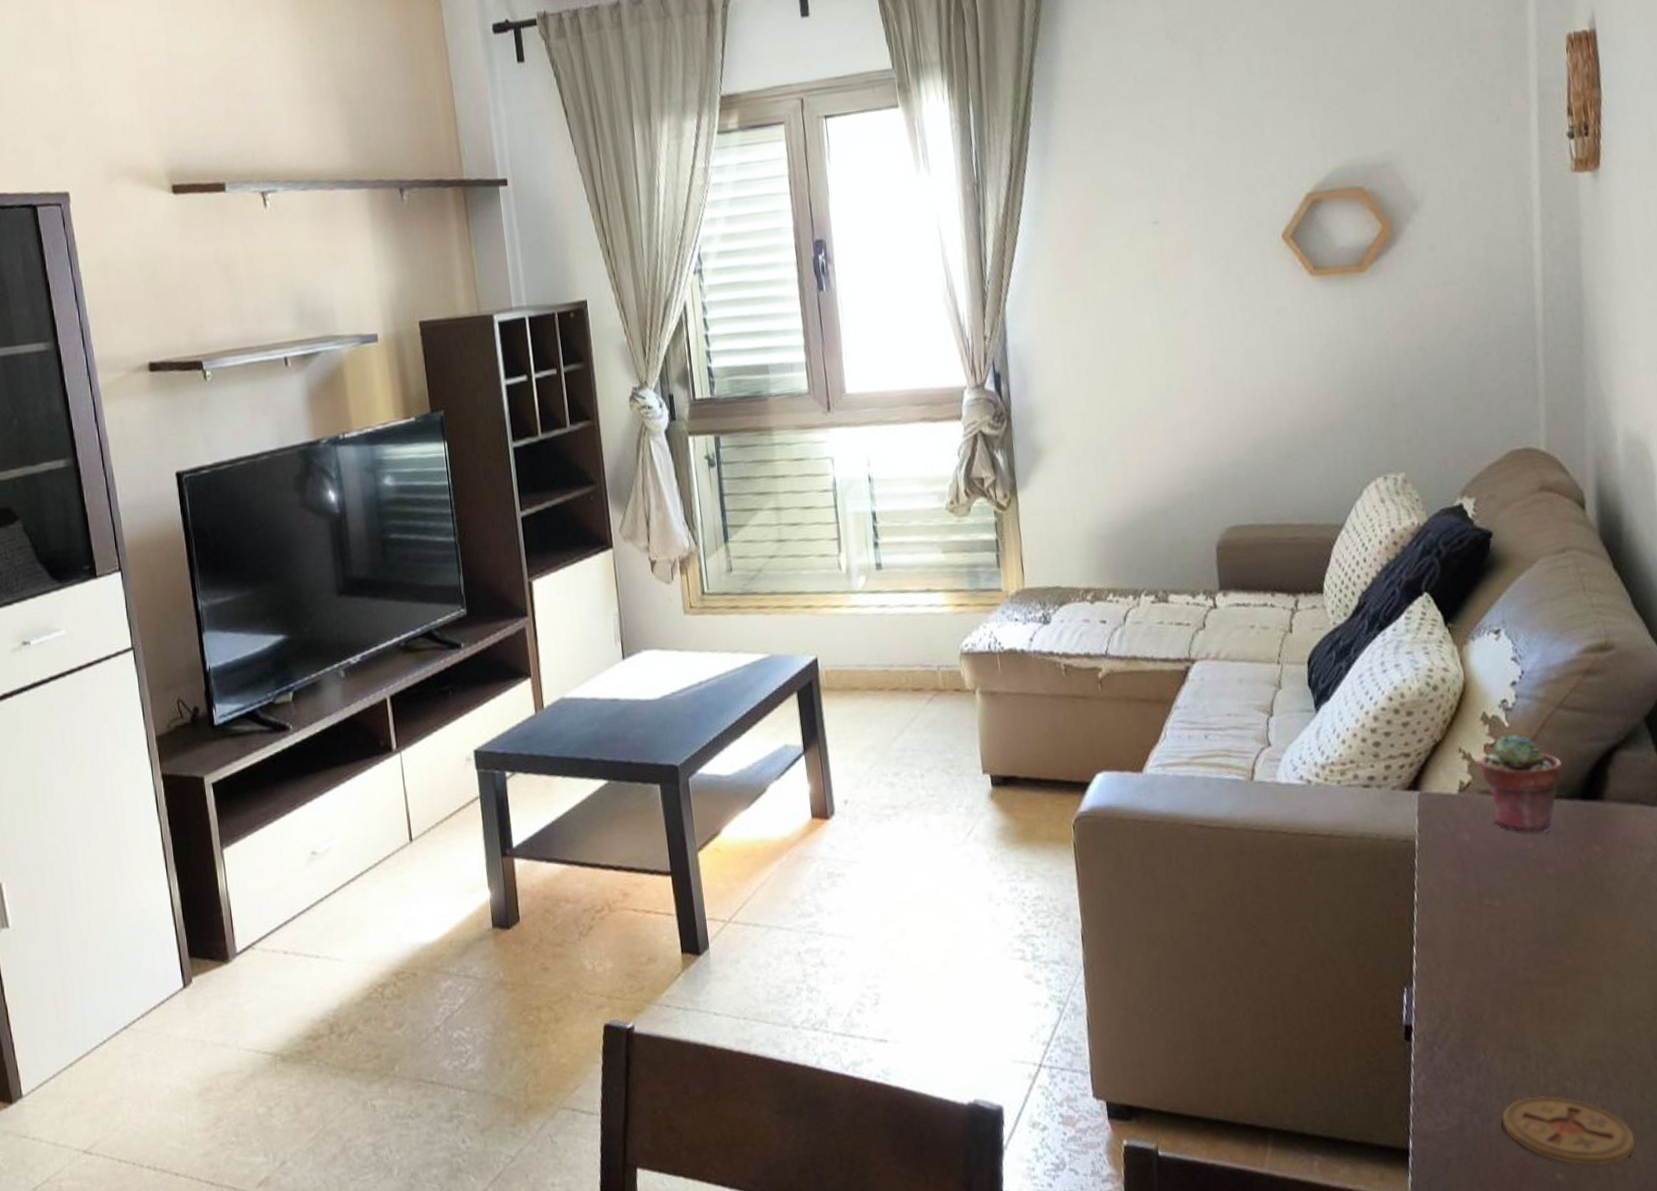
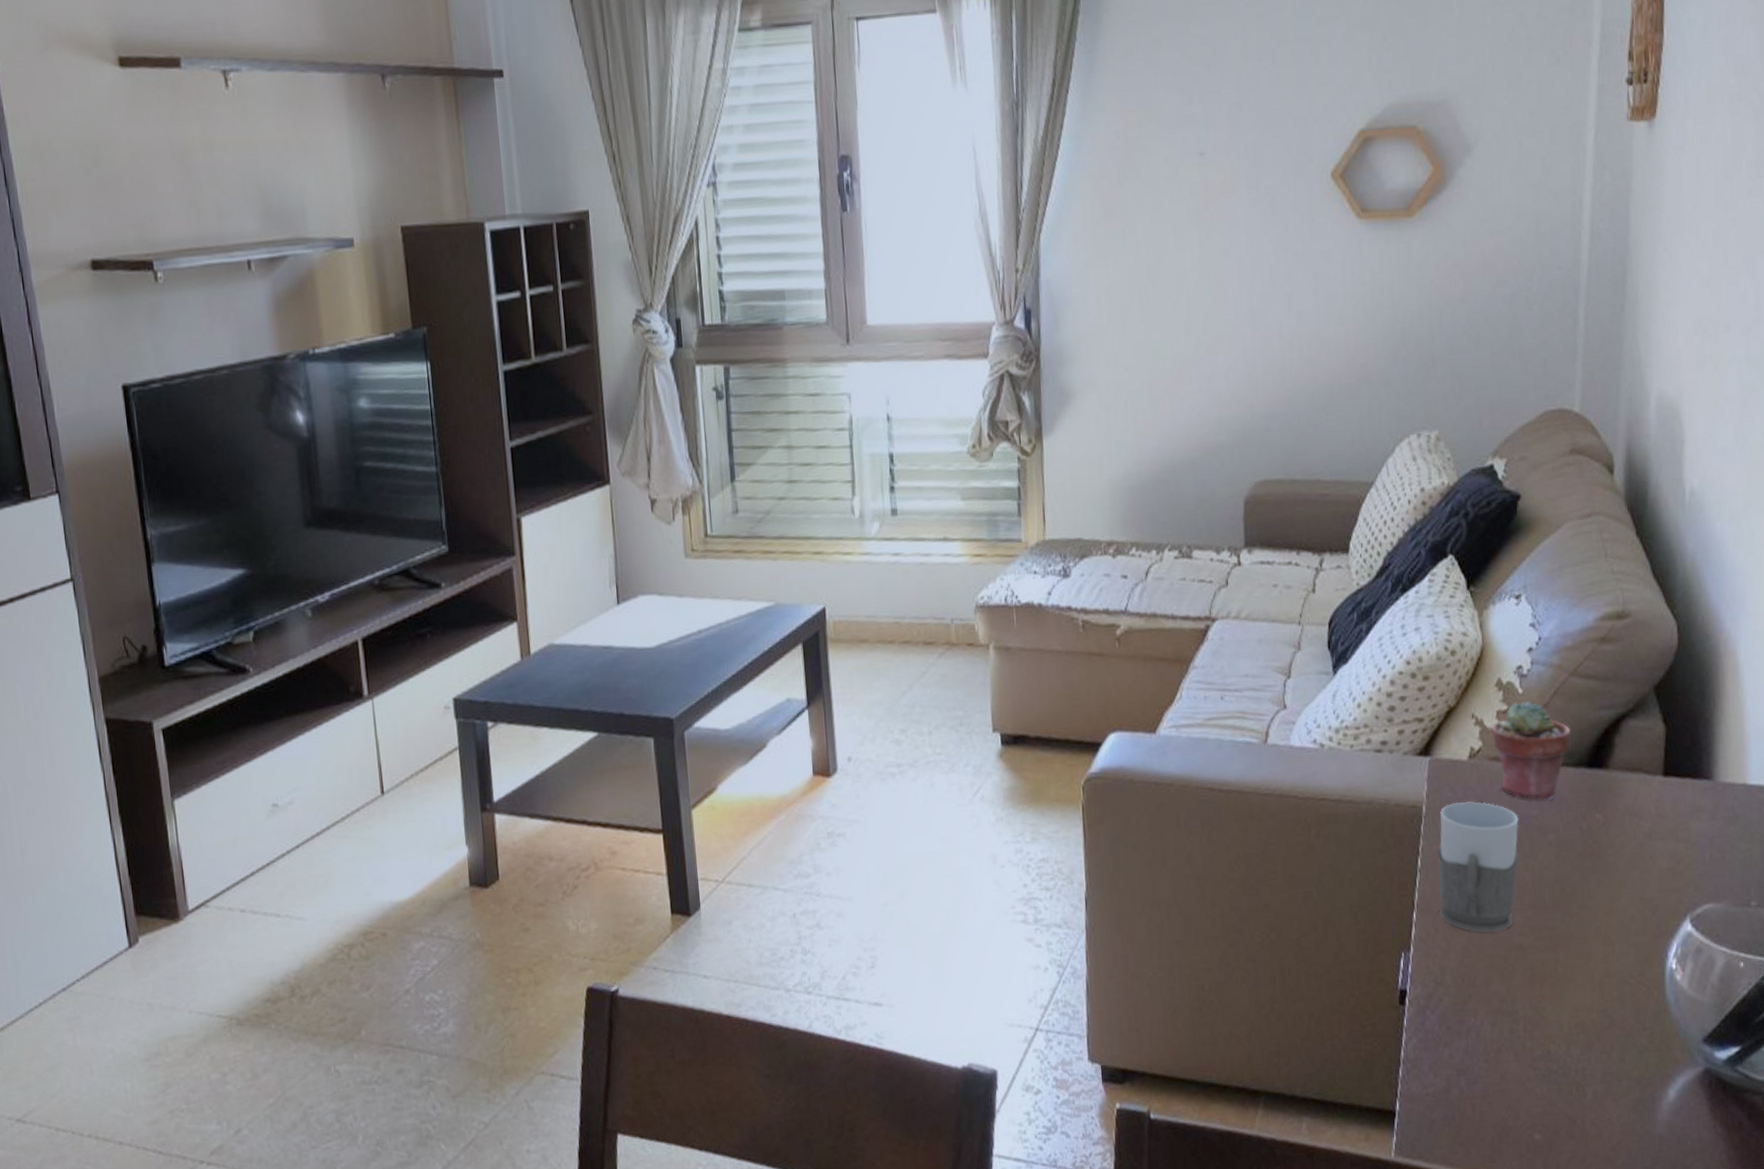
mug: none [1433,834,1518,967] -> present [1437,801,1519,933]
coaster: present [1501,1095,1636,1166] -> none [1486,1058,1612,1126]

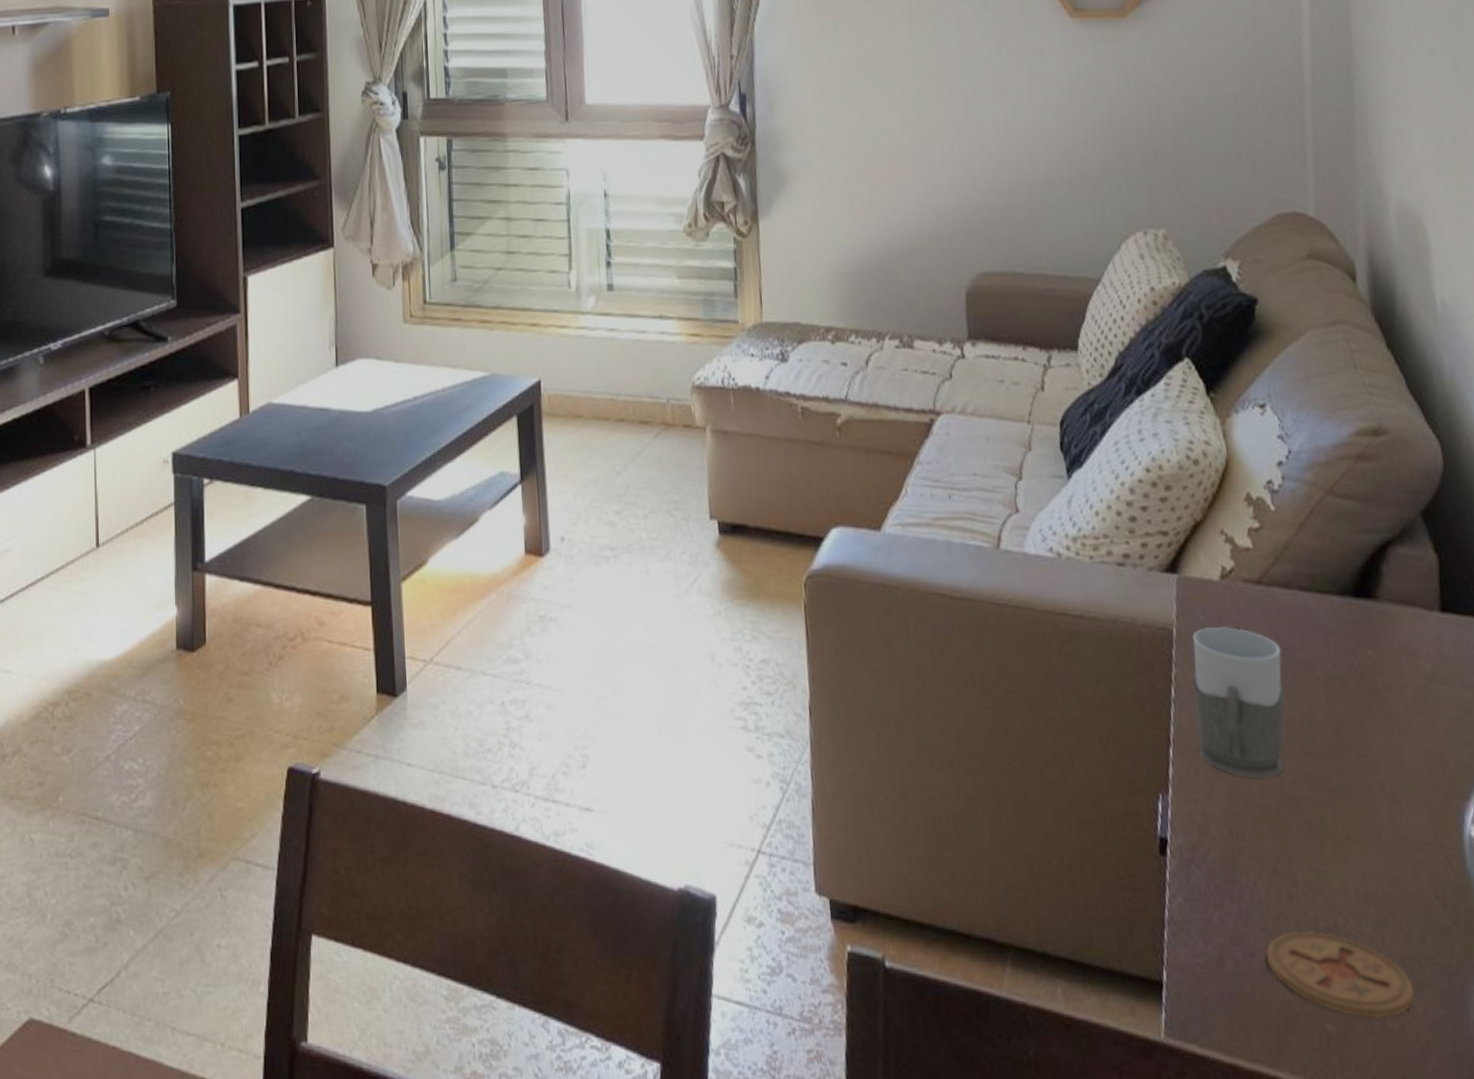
coaster: none [1486,1058,1612,1126] -> present [1265,931,1415,1018]
potted succulent: present [1491,701,1572,800] -> none [1243,519,1334,630]

